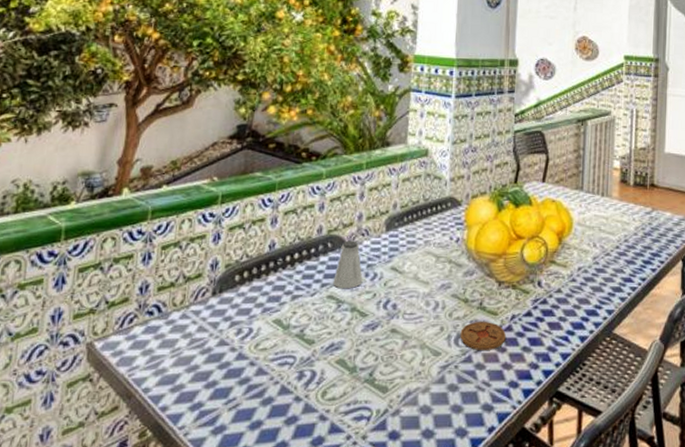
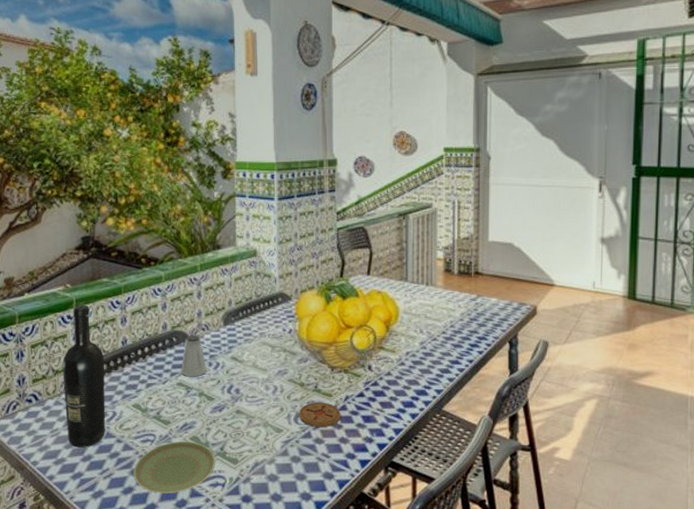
wine bottle: none [190,201,247,371] -> present [62,305,106,447]
plate: none [264,365,363,429] -> present [133,441,216,493]

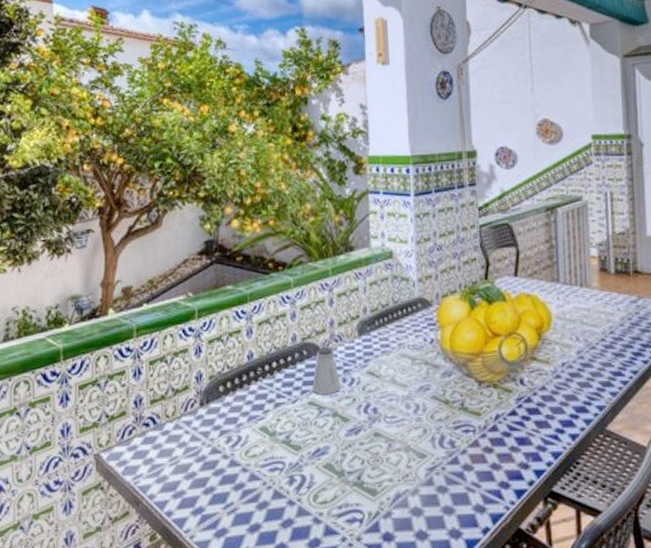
wine bottle: present [62,305,106,447] -> none [183,315,230,478]
plate: present [133,441,216,493] -> none [260,469,353,531]
coaster: present [299,402,341,427] -> none [444,421,492,451]

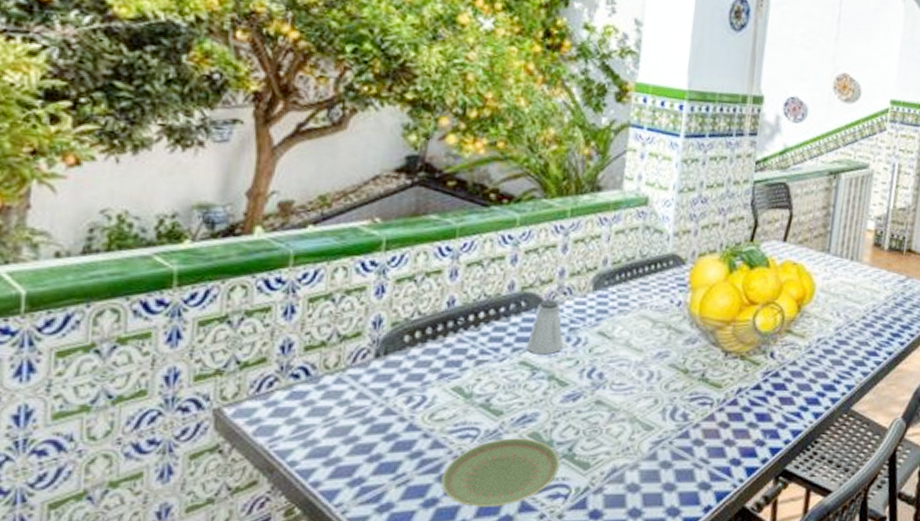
plate: none [260,469,353,531] -> present [441,438,561,507]

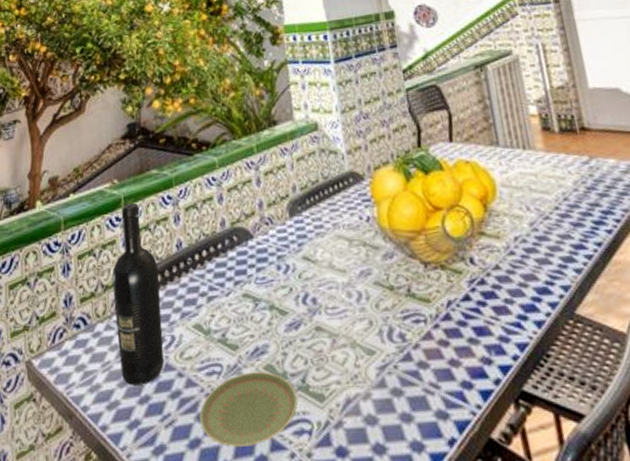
wine bottle: none [348,248,419,443] -> present [112,202,164,385]
saltshaker: present [527,299,564,355] -> none [245,231,276,286]

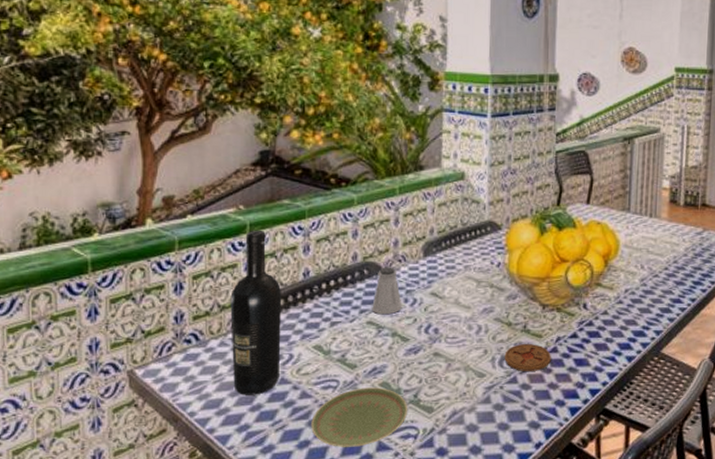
saltshaker: none [245,231,276,286] -> present [372,267,402,315]
coaster: none [392,310,446,346] -> present [504,343,551,371]

